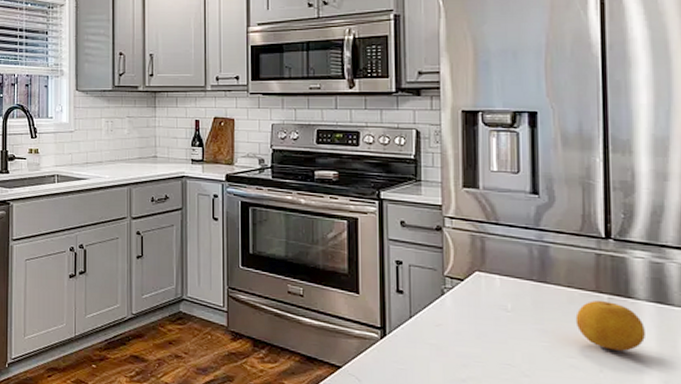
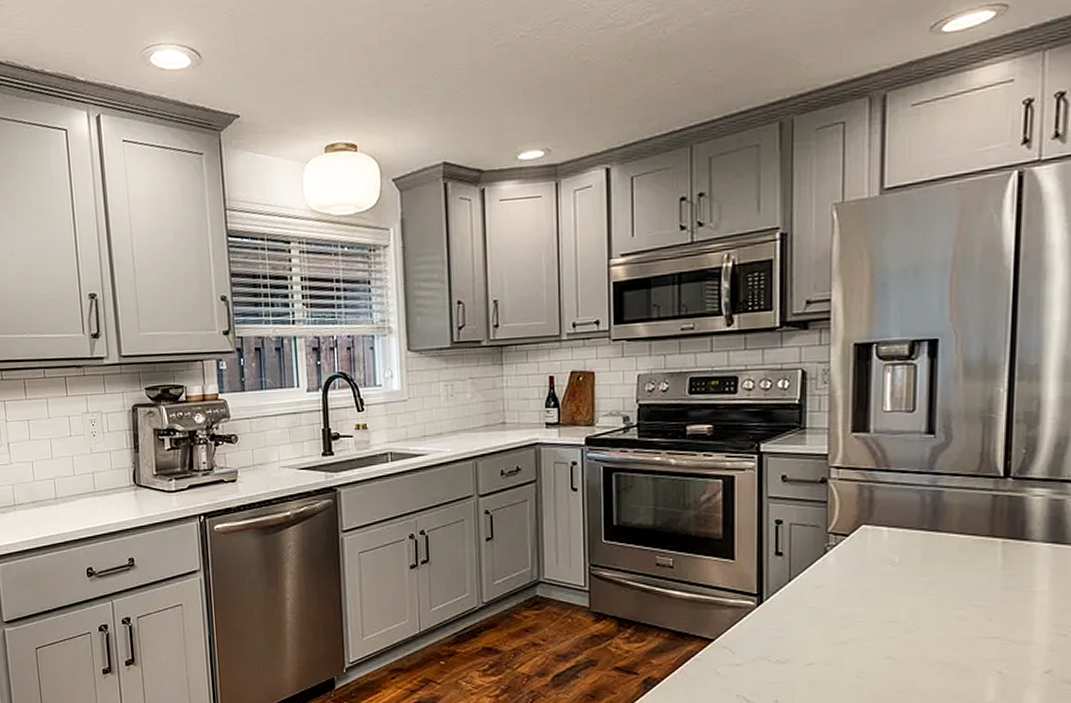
fruit: present [575,301,645,351] -> none [966,546,1039,597]

